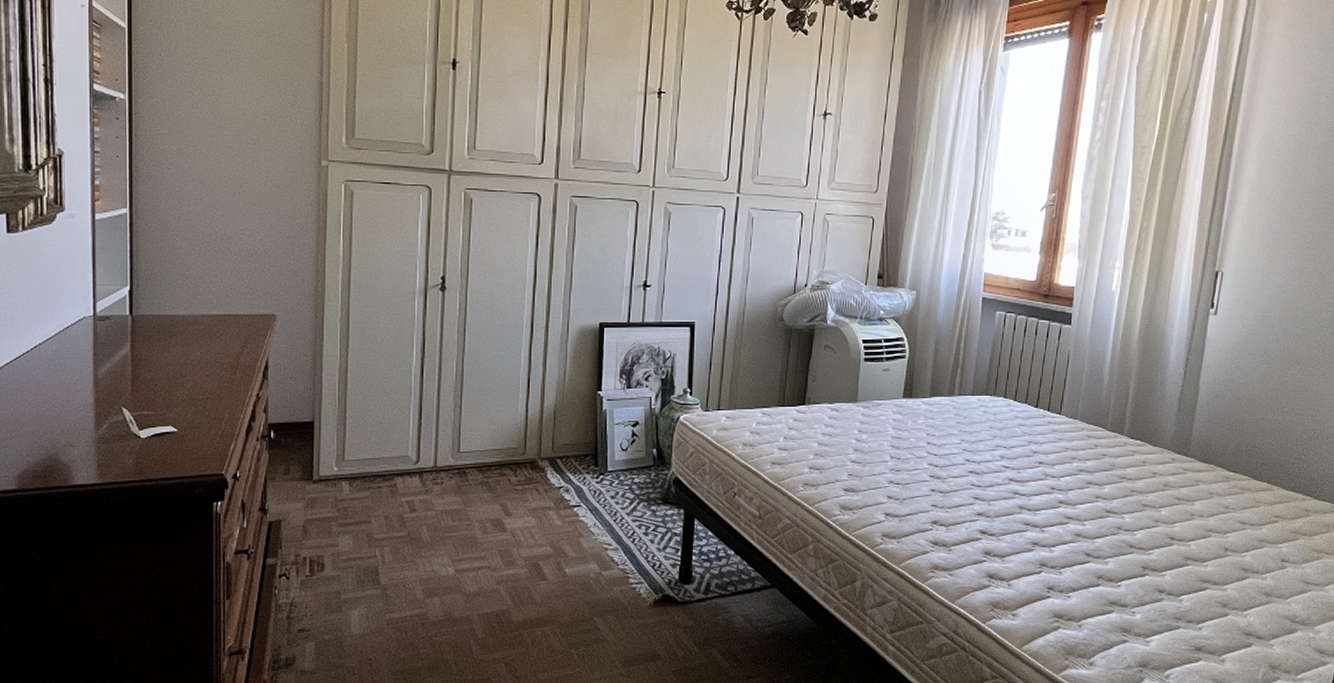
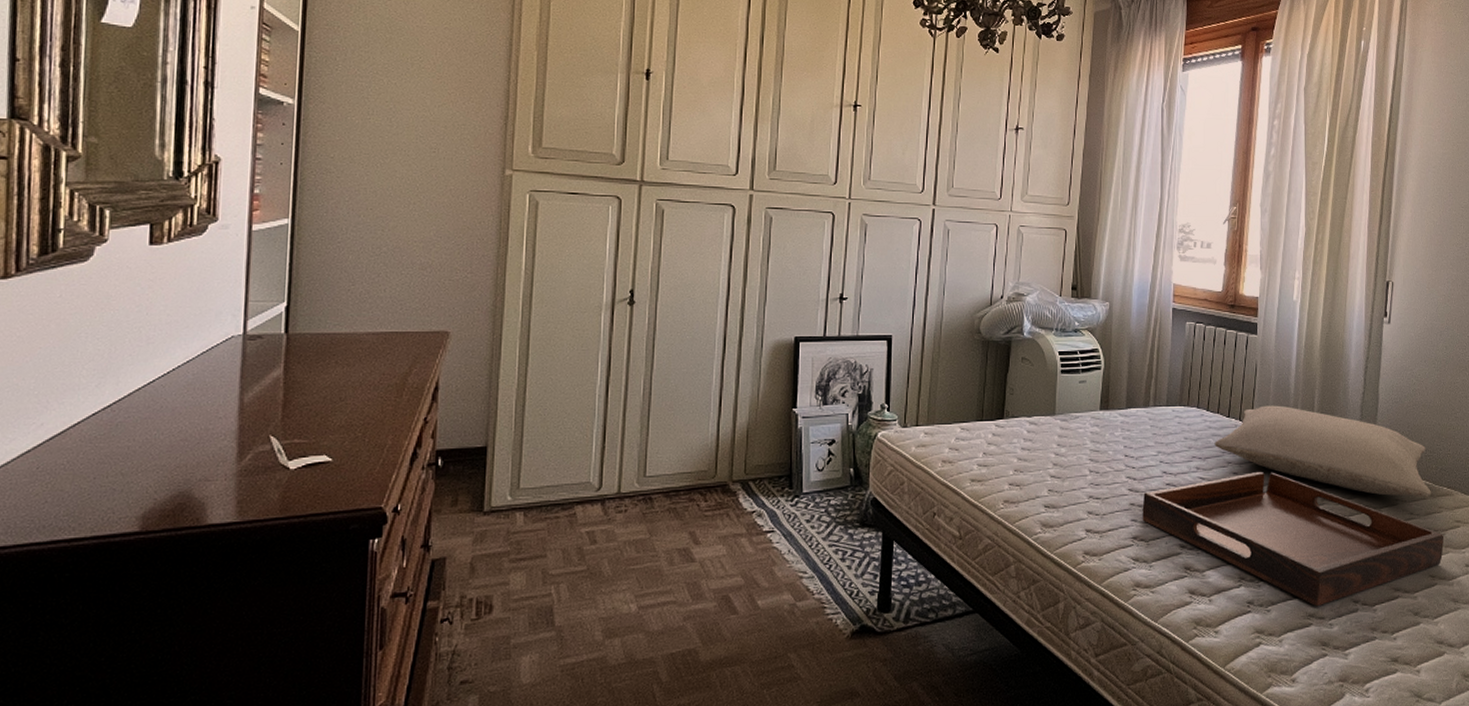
serving tray: none [943,461,1261,595] -> present [1142,471,1444,607]
pillow: none [1020,396,1249,492] -> present [1214,405,1431,497]

